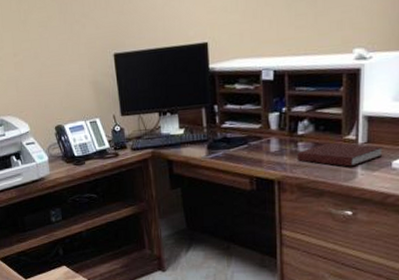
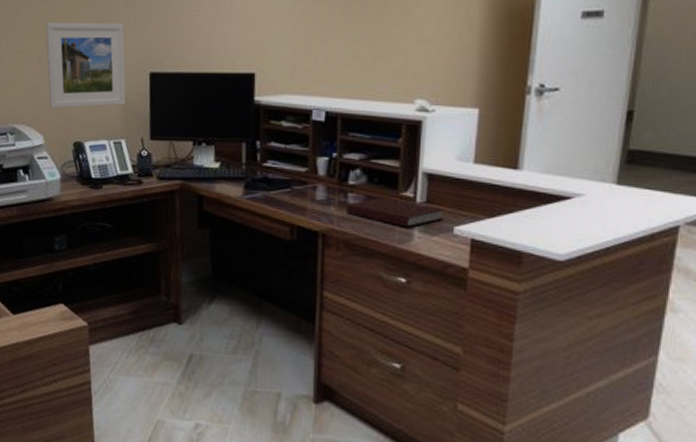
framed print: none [15,10,95,98] -> present [45,22,126,108]

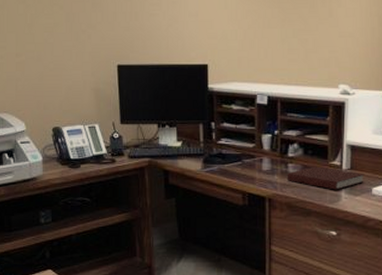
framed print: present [45,22,126,108] -> none [21,20,97,98]

